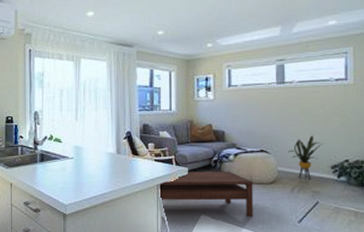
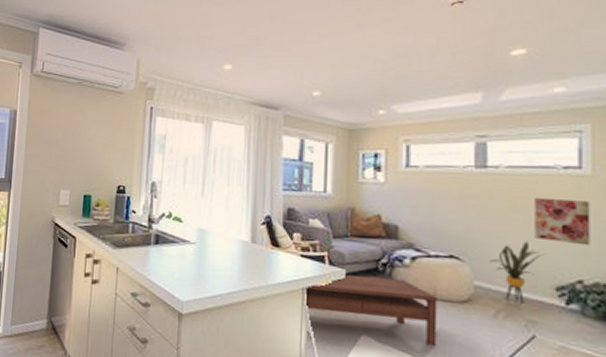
wall art: none [317,103,353,135] -> present [534,198,590,246]

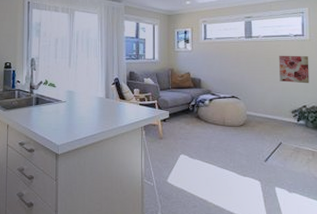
coffee table: present [306,275,437,346] -> none [144,114,226,156]
house plant: present [490,241,546,304] -> none [255,83,286,123]

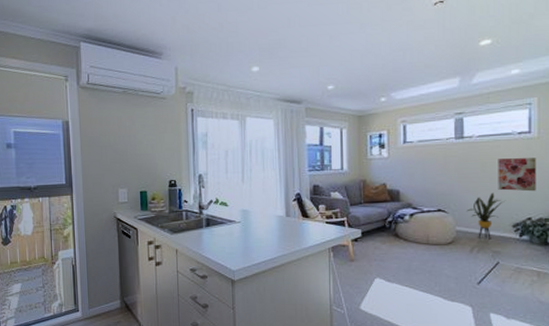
house plant: none [255,83,286,123] -> present [467,192,506,240]

